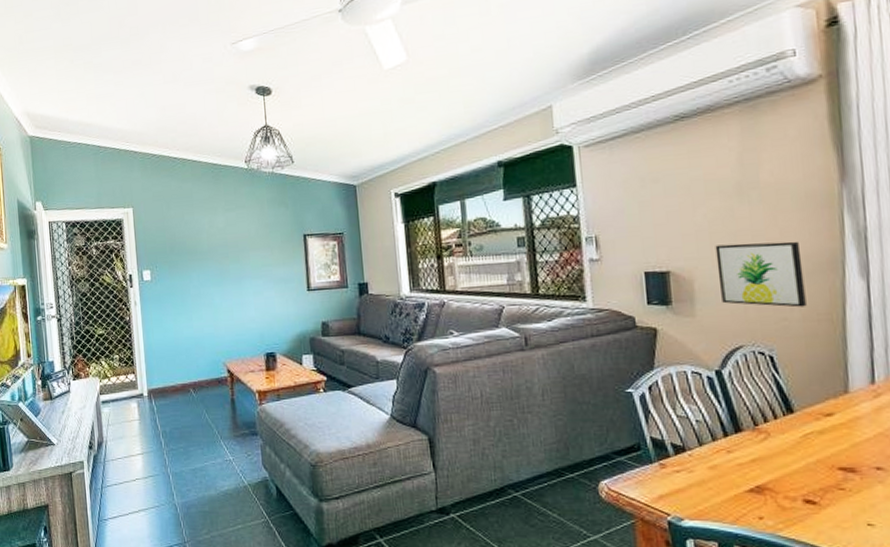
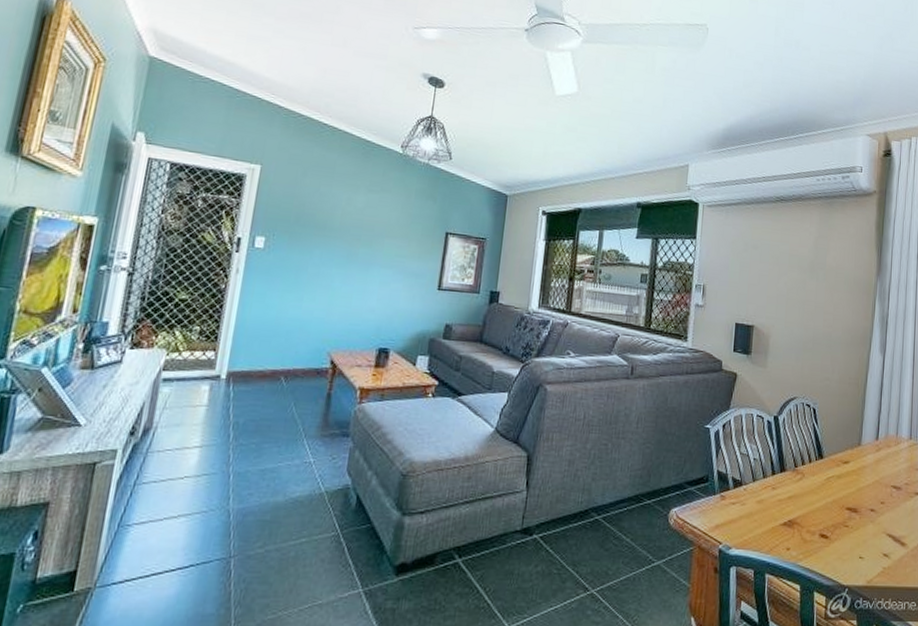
wall art: present [715,241,807,308] -> none [787,310,845,371]

